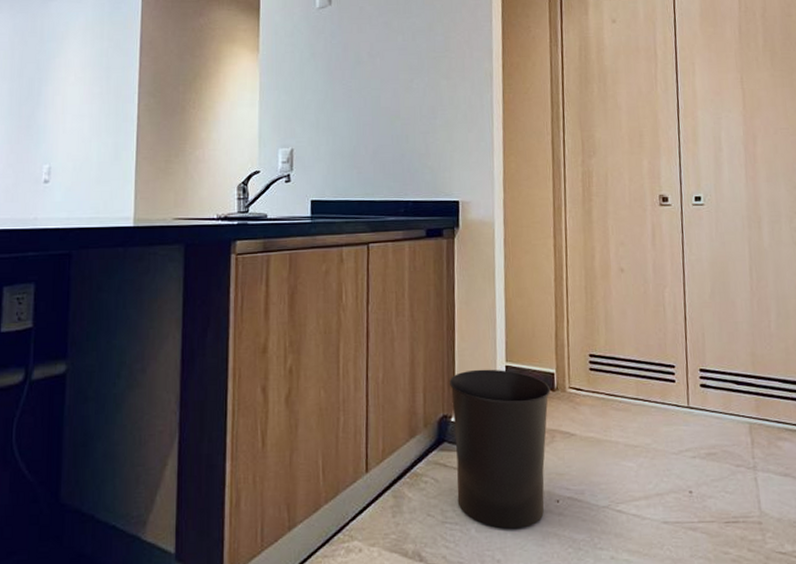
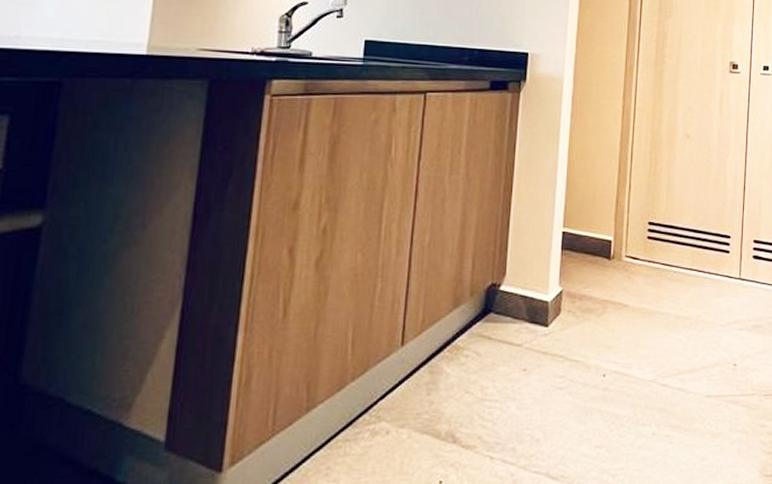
waste bin: present [450,369,551,529] -> none [499,234,606,406]

